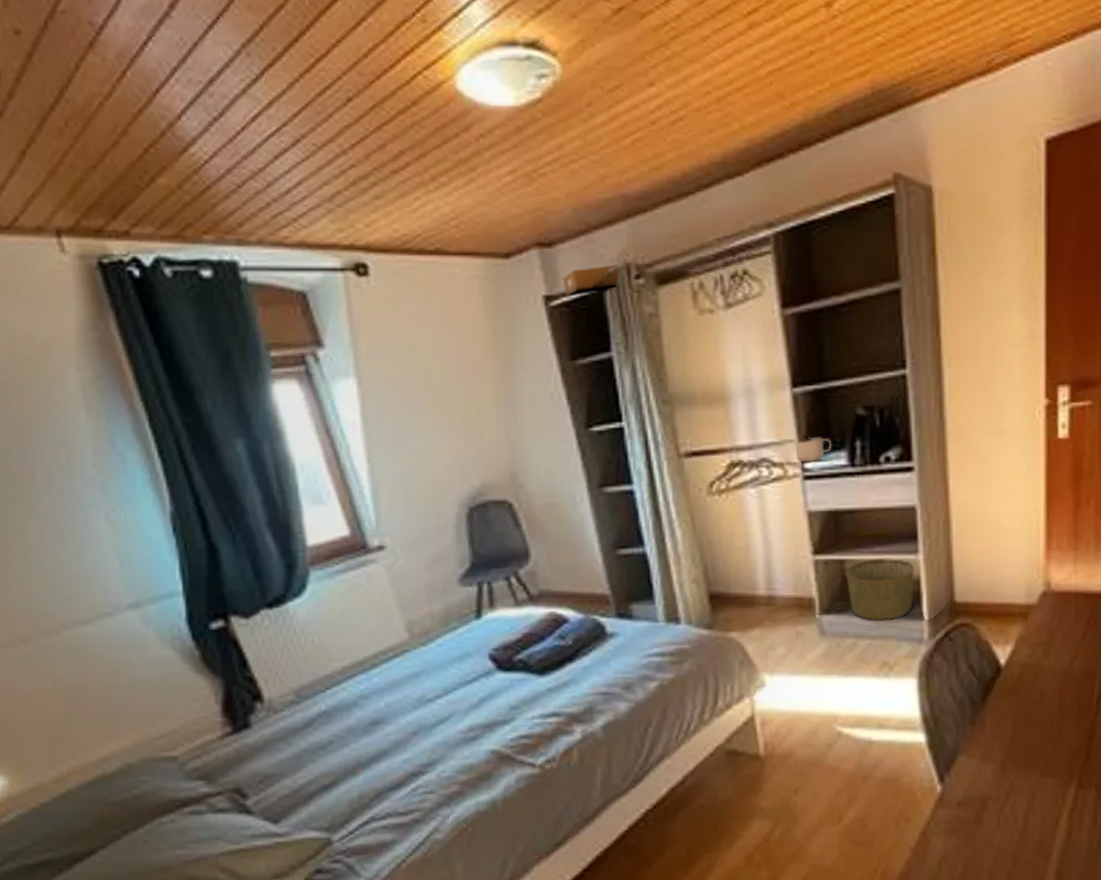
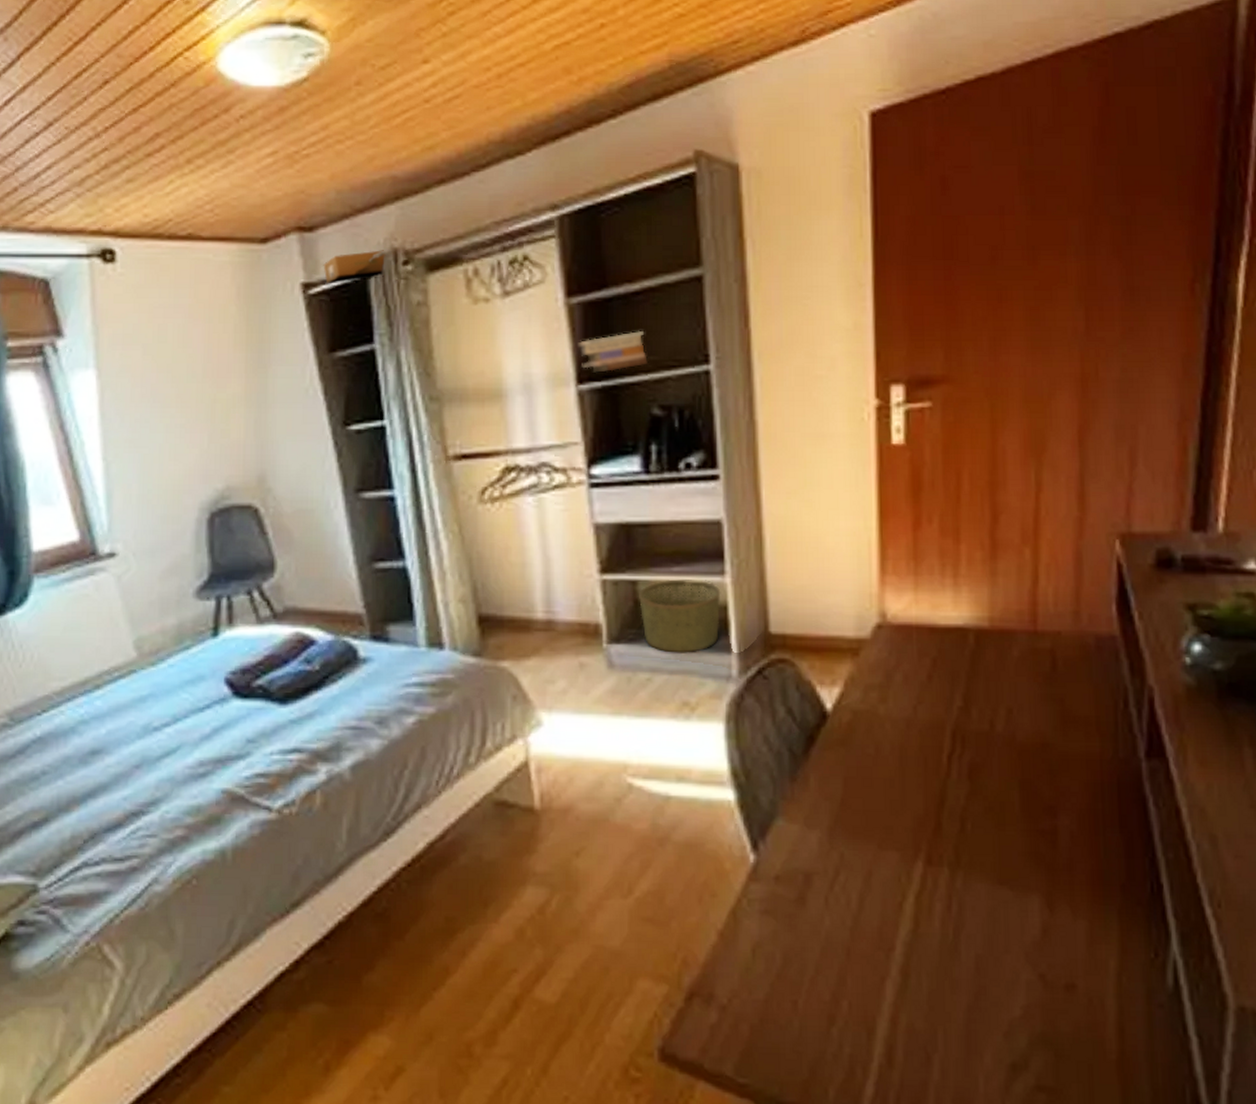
books: none [792,338,853,377] -> present [578,330,648,373]
cup: present [795,436,831,463] -> none [580,439,622,468]

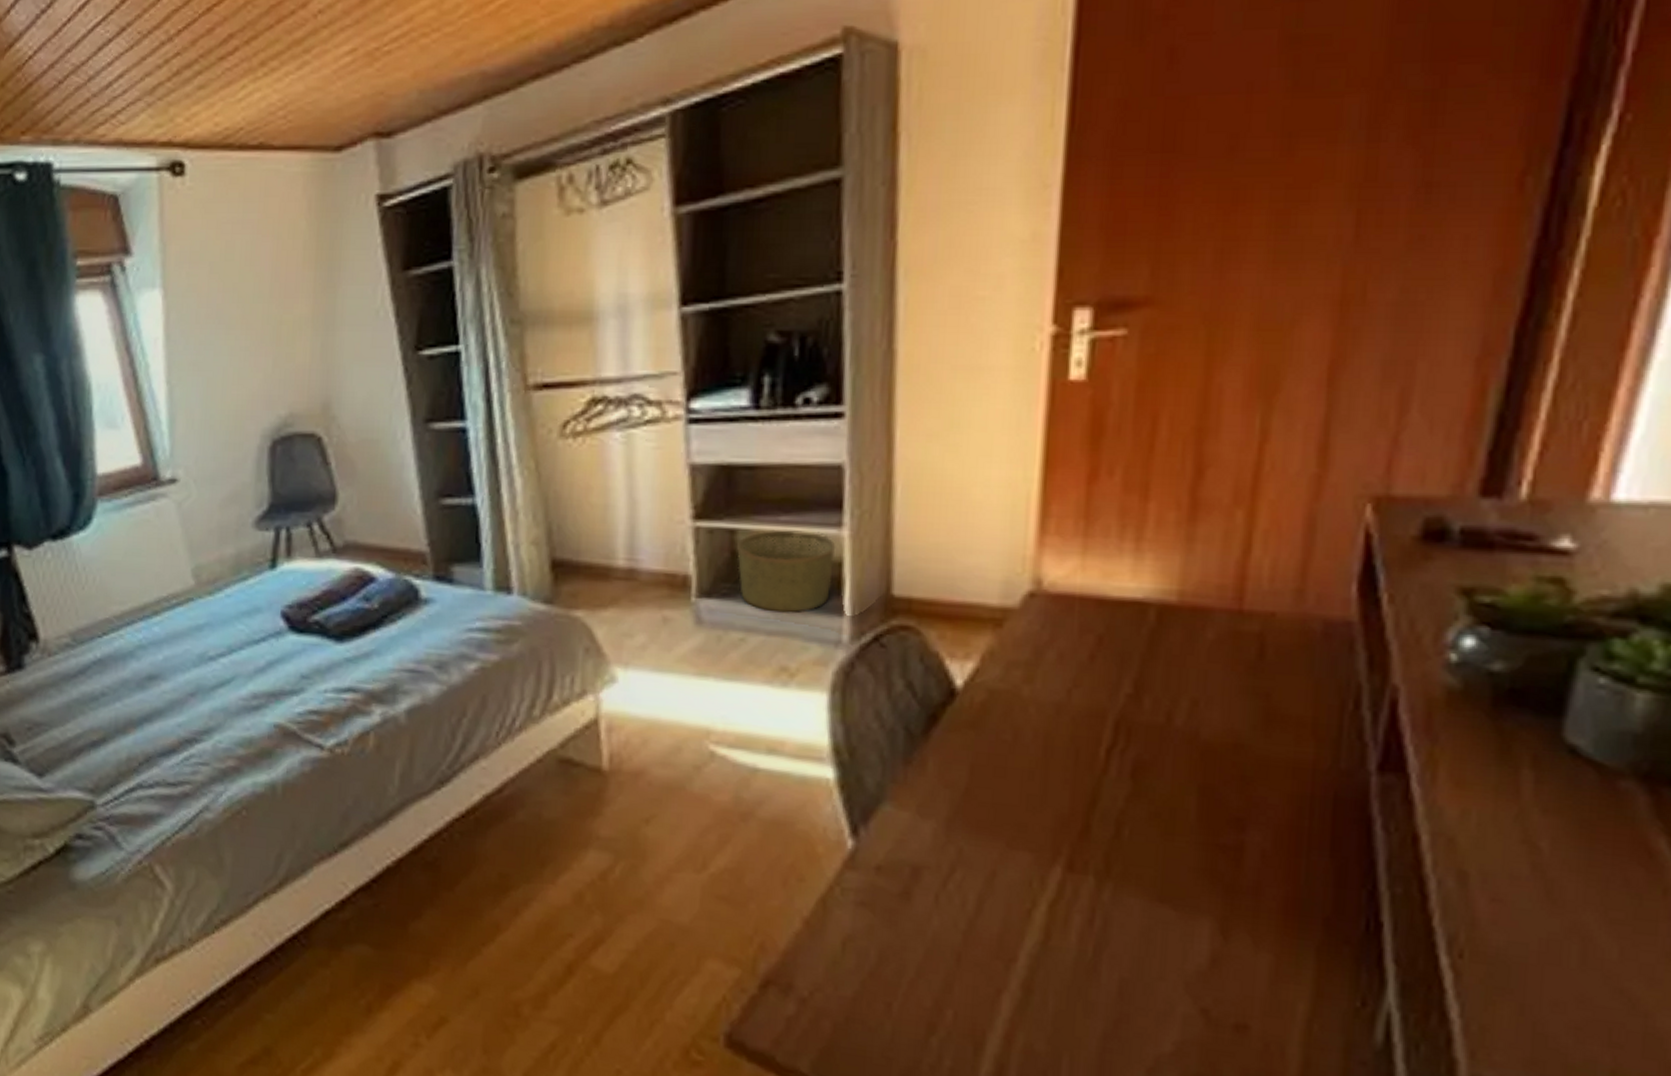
box: present [323,250,386,284] -> none [400,156,470,195]
books: present [578,330,648,373] -> none [684,243,767,293]

